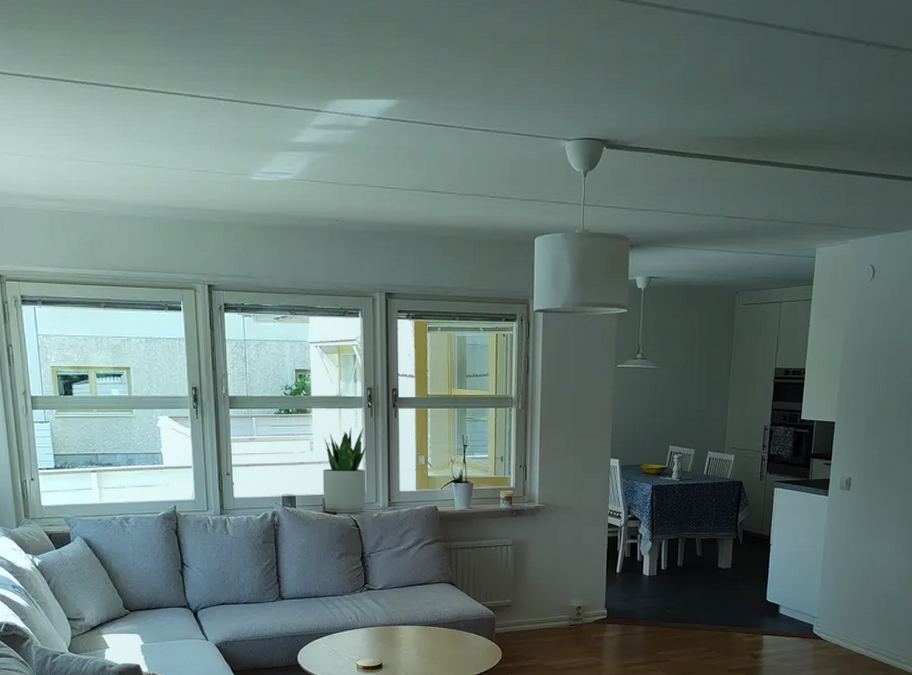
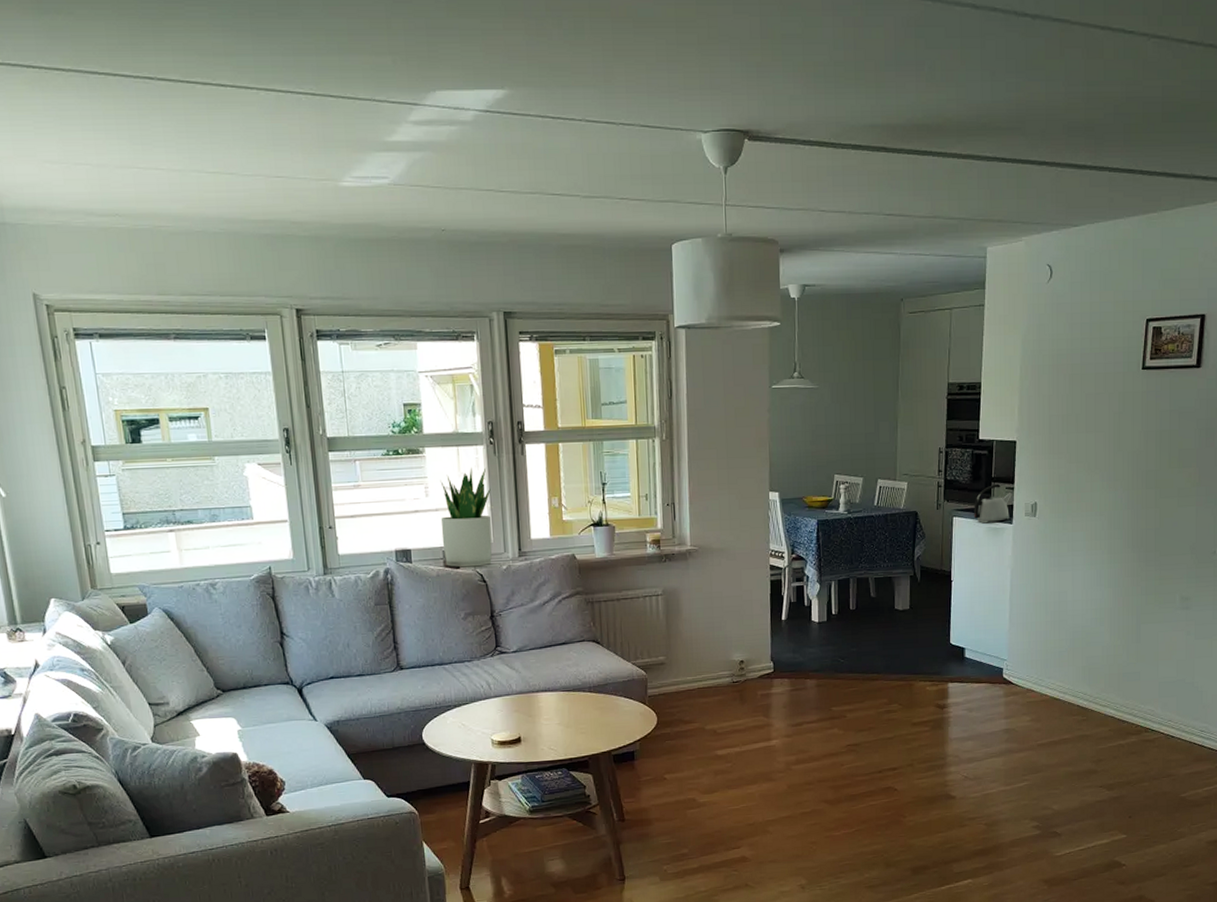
kettle: none [793,459,830,495] -> present [974,483,1013,524]

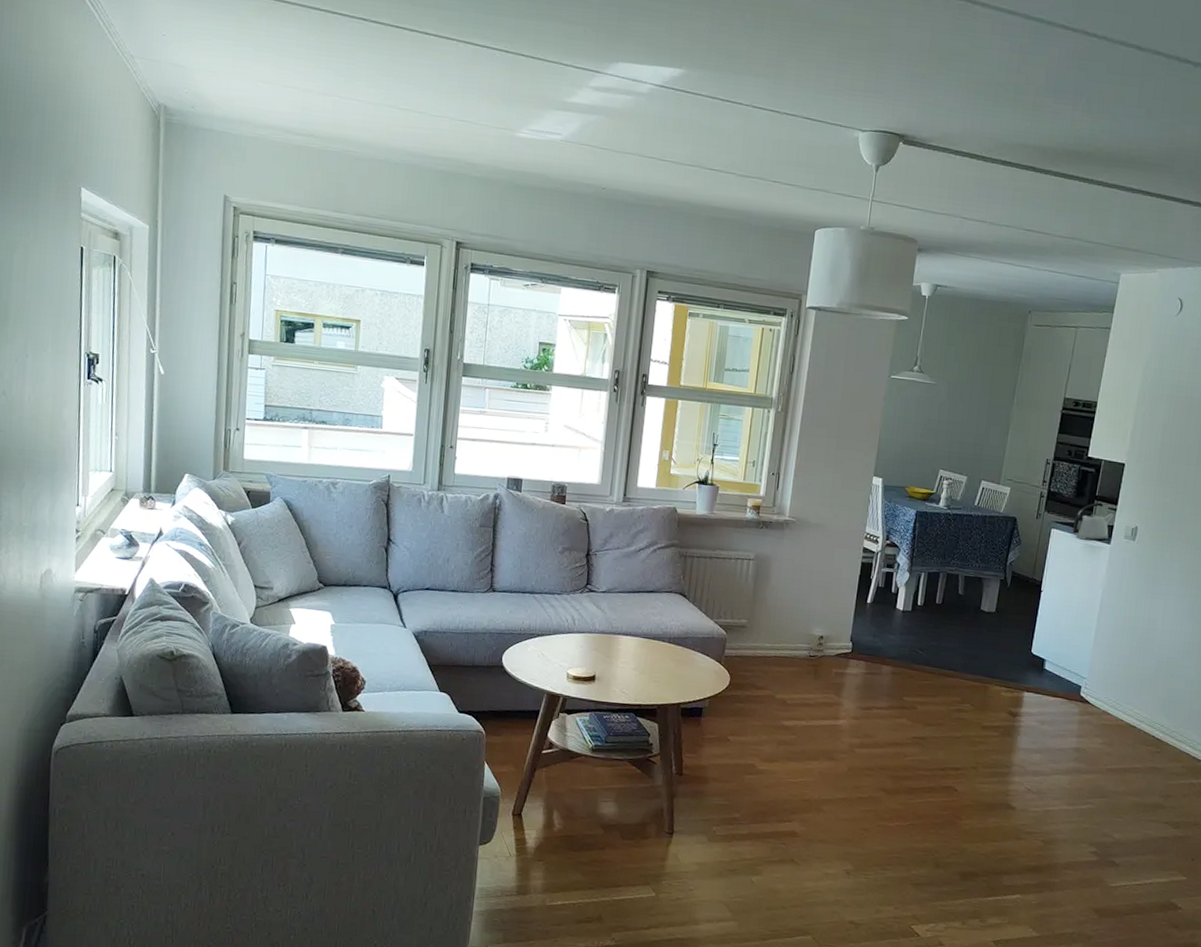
planter: present [440,468,493,568] -> none [552,411,607,506]

